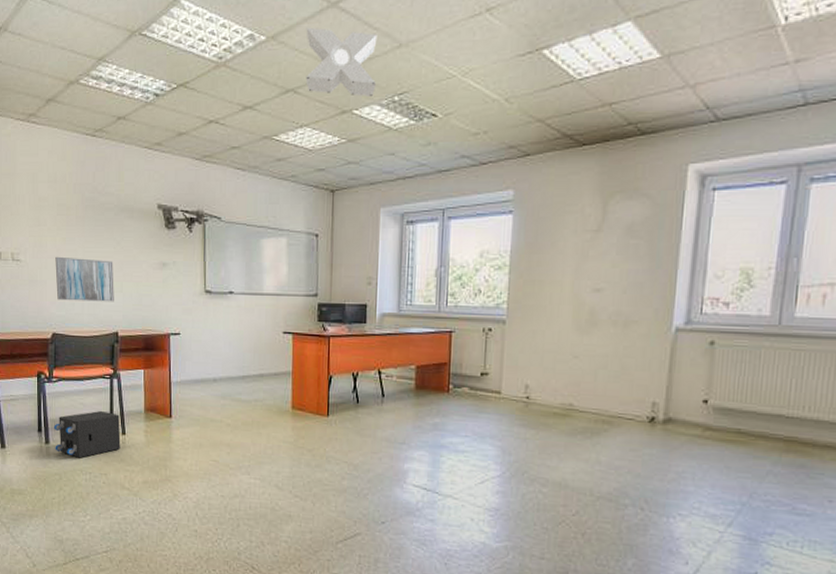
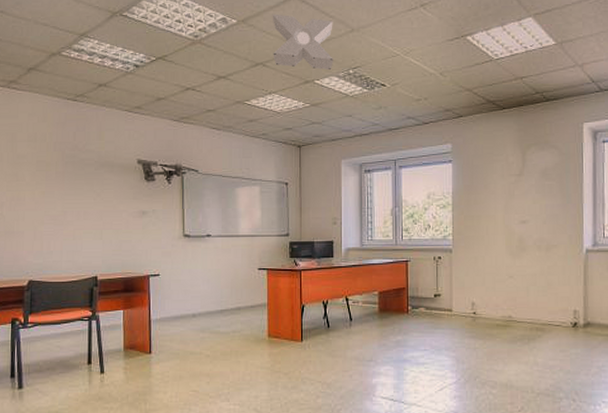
speaker: present [54,411,121,458] -> none [28,353,99,400]
wall art: present [55,256,114,302] -> none [33,208,94,249]

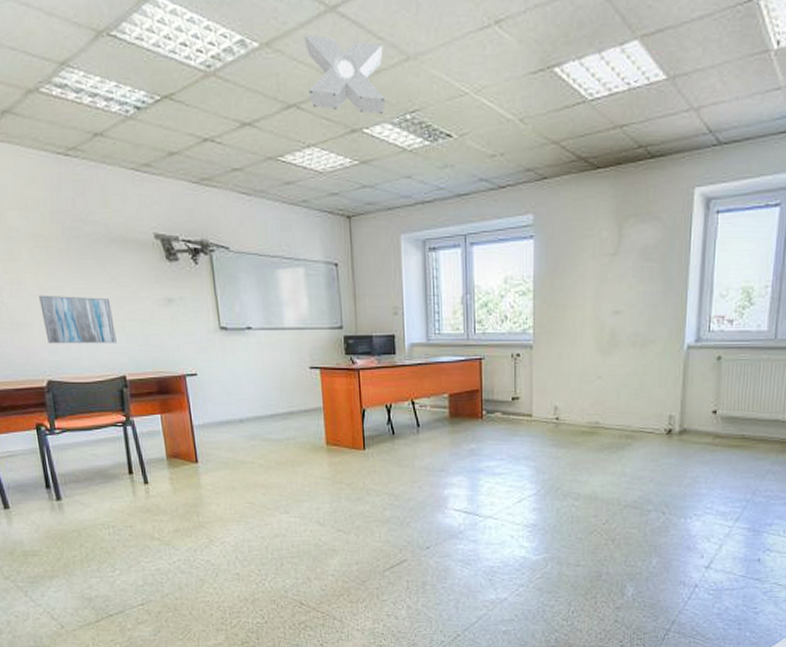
wall art: none [33,208,94,249] -> present [39,295,117,344]

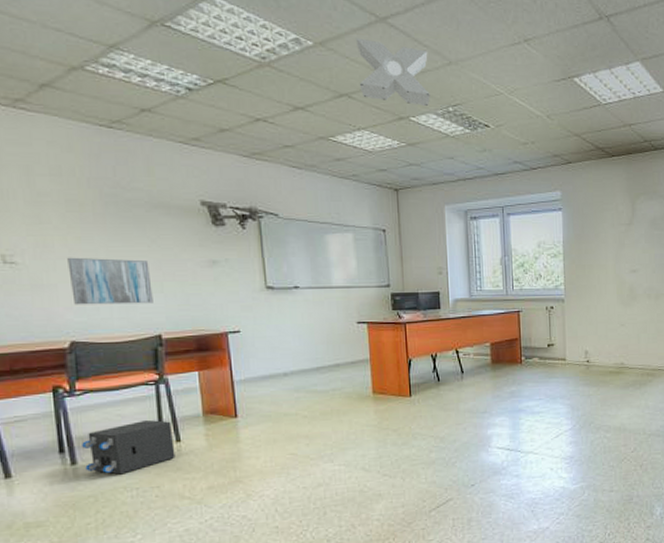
speaker: none [64,462,145,512] -> present [82,420,176,475]

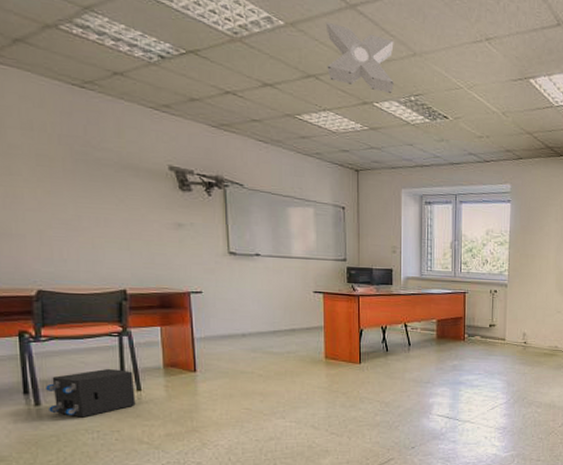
wall art: present [67,257,153,305] -> none [36,209,119,260]

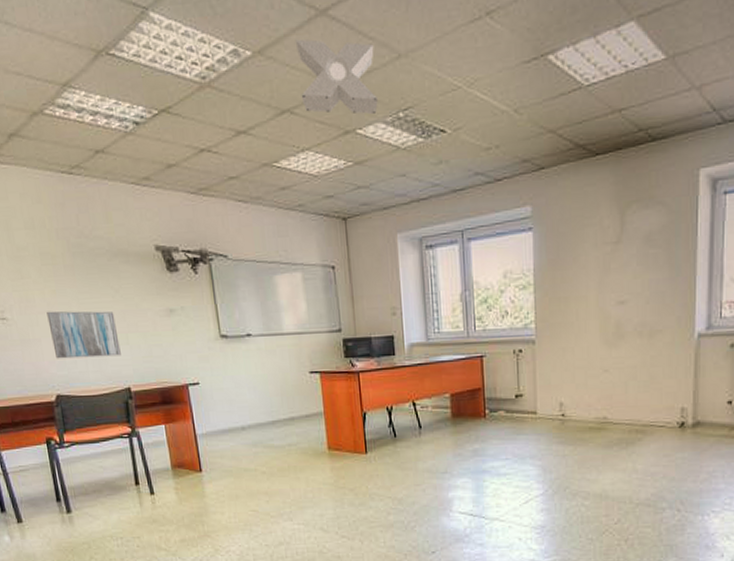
wall art: none [36,209,119,260] -> present [46,311,121,359]
speaker: present [46,369,136,418] -> none [74,473,151,524]

